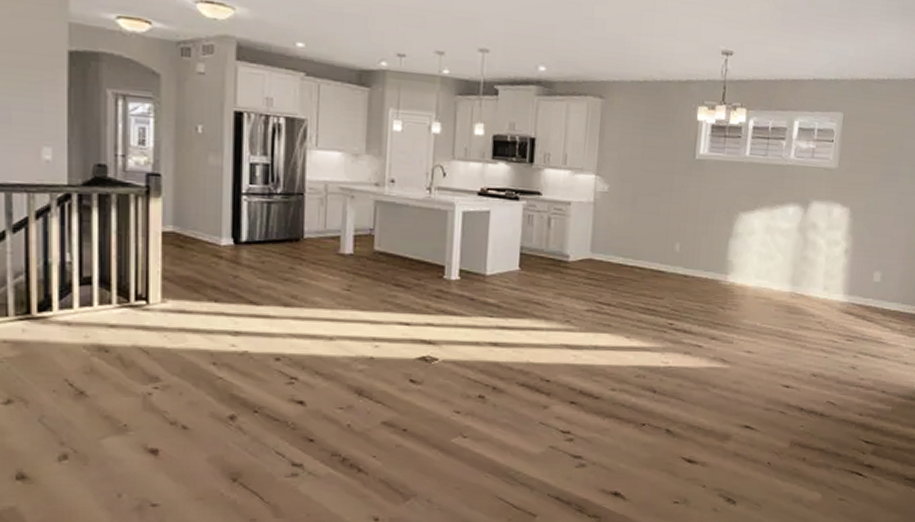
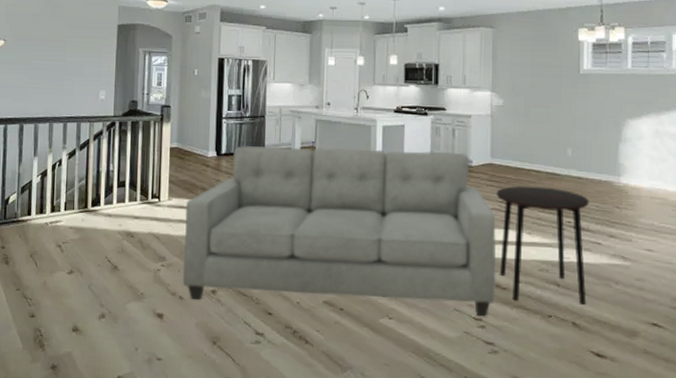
sofa: none [186,230,592,428] -> present [182,145,497,316]
side table: none [593,284,694,411] -> present [496,185,589,305]

